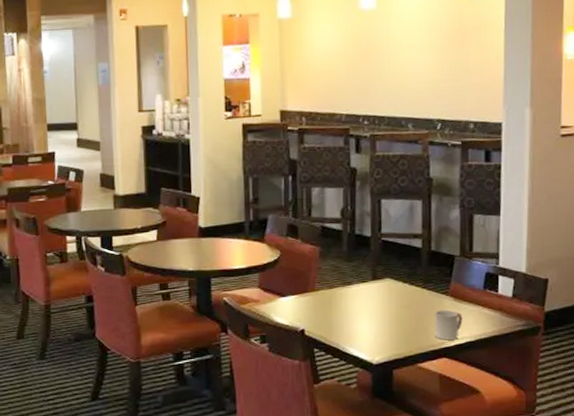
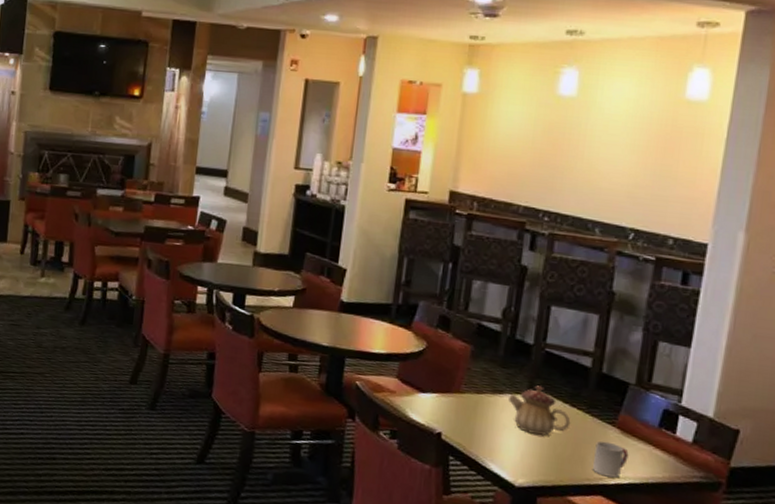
teapot: none [357,272,412,315] -> present [509,385,571,436]

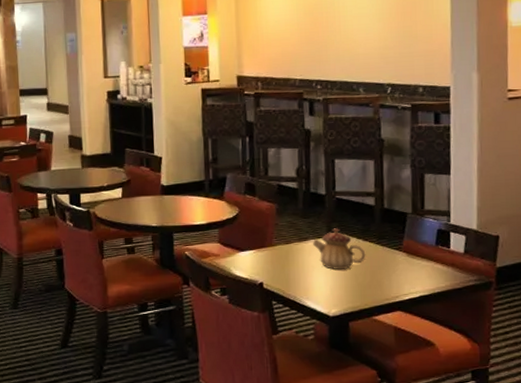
cup: present [593,441,629,478] -> none [389,265,416,294]

